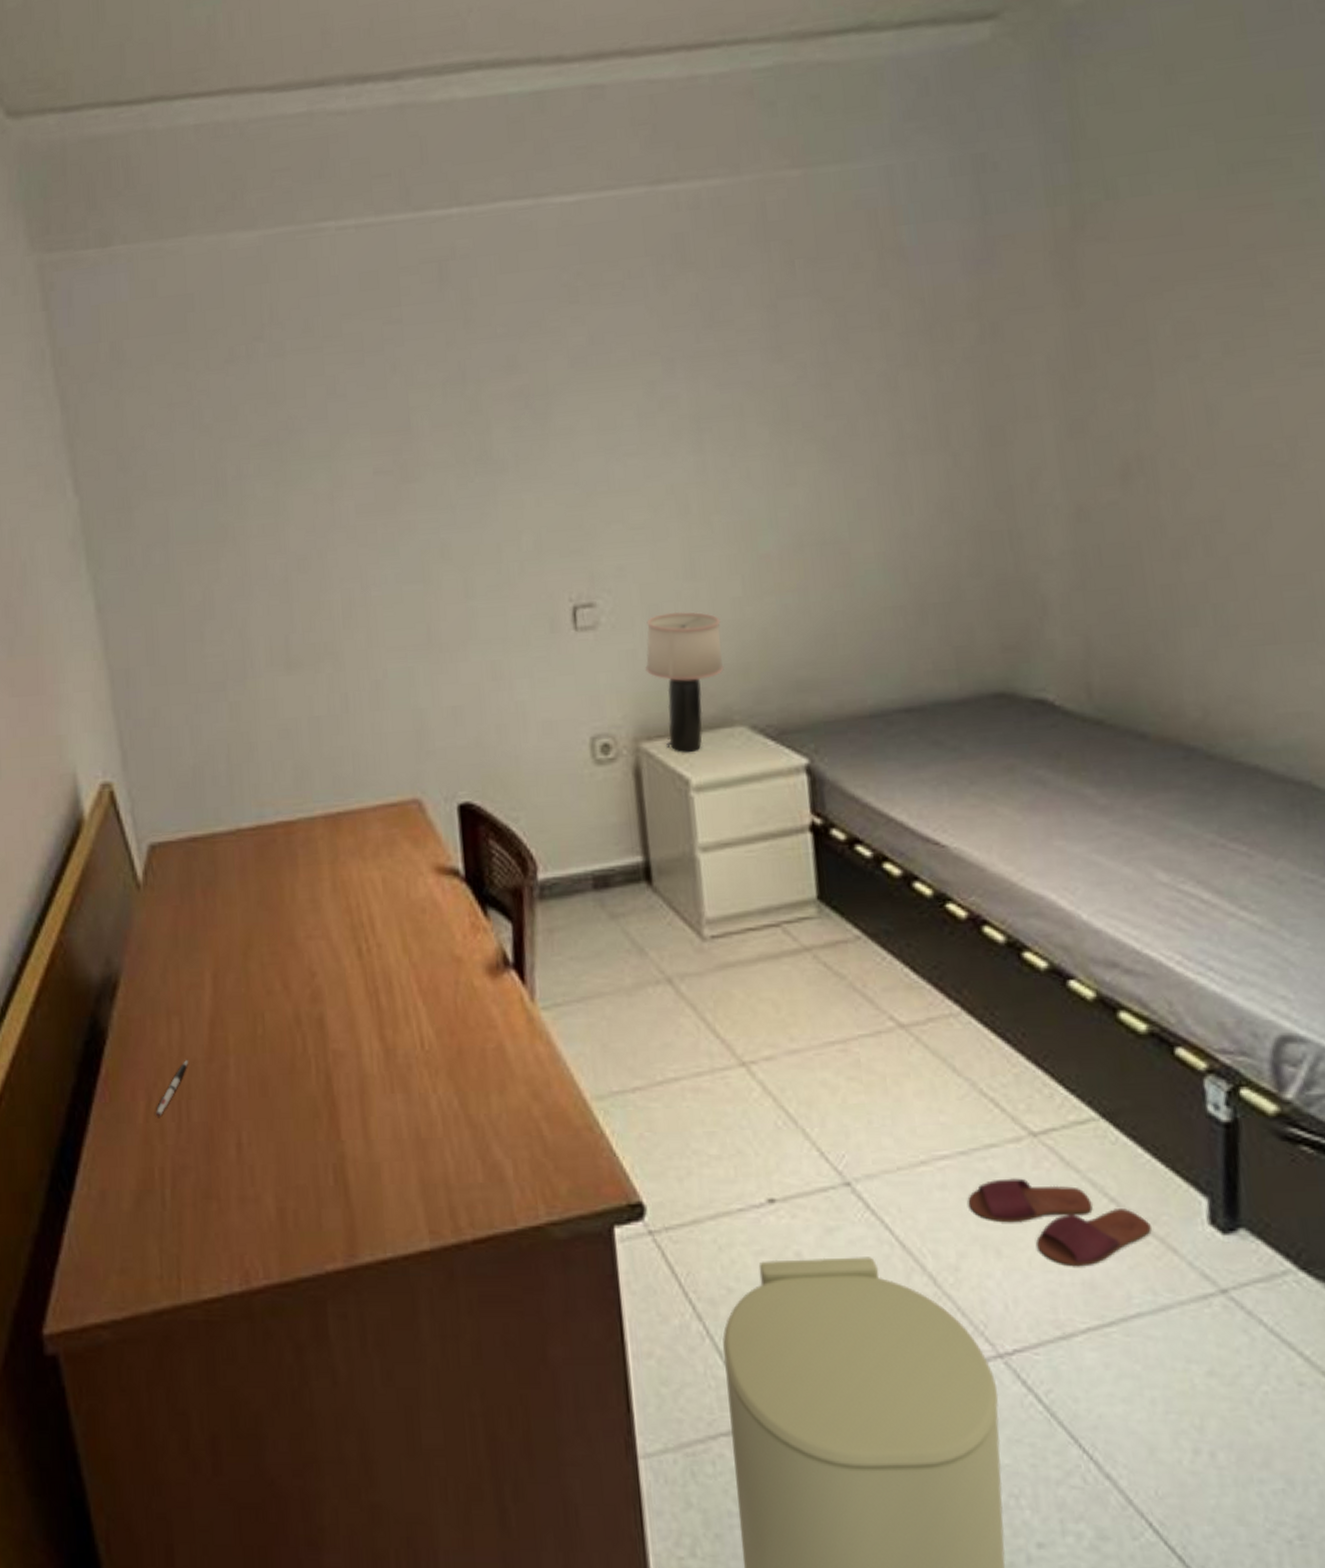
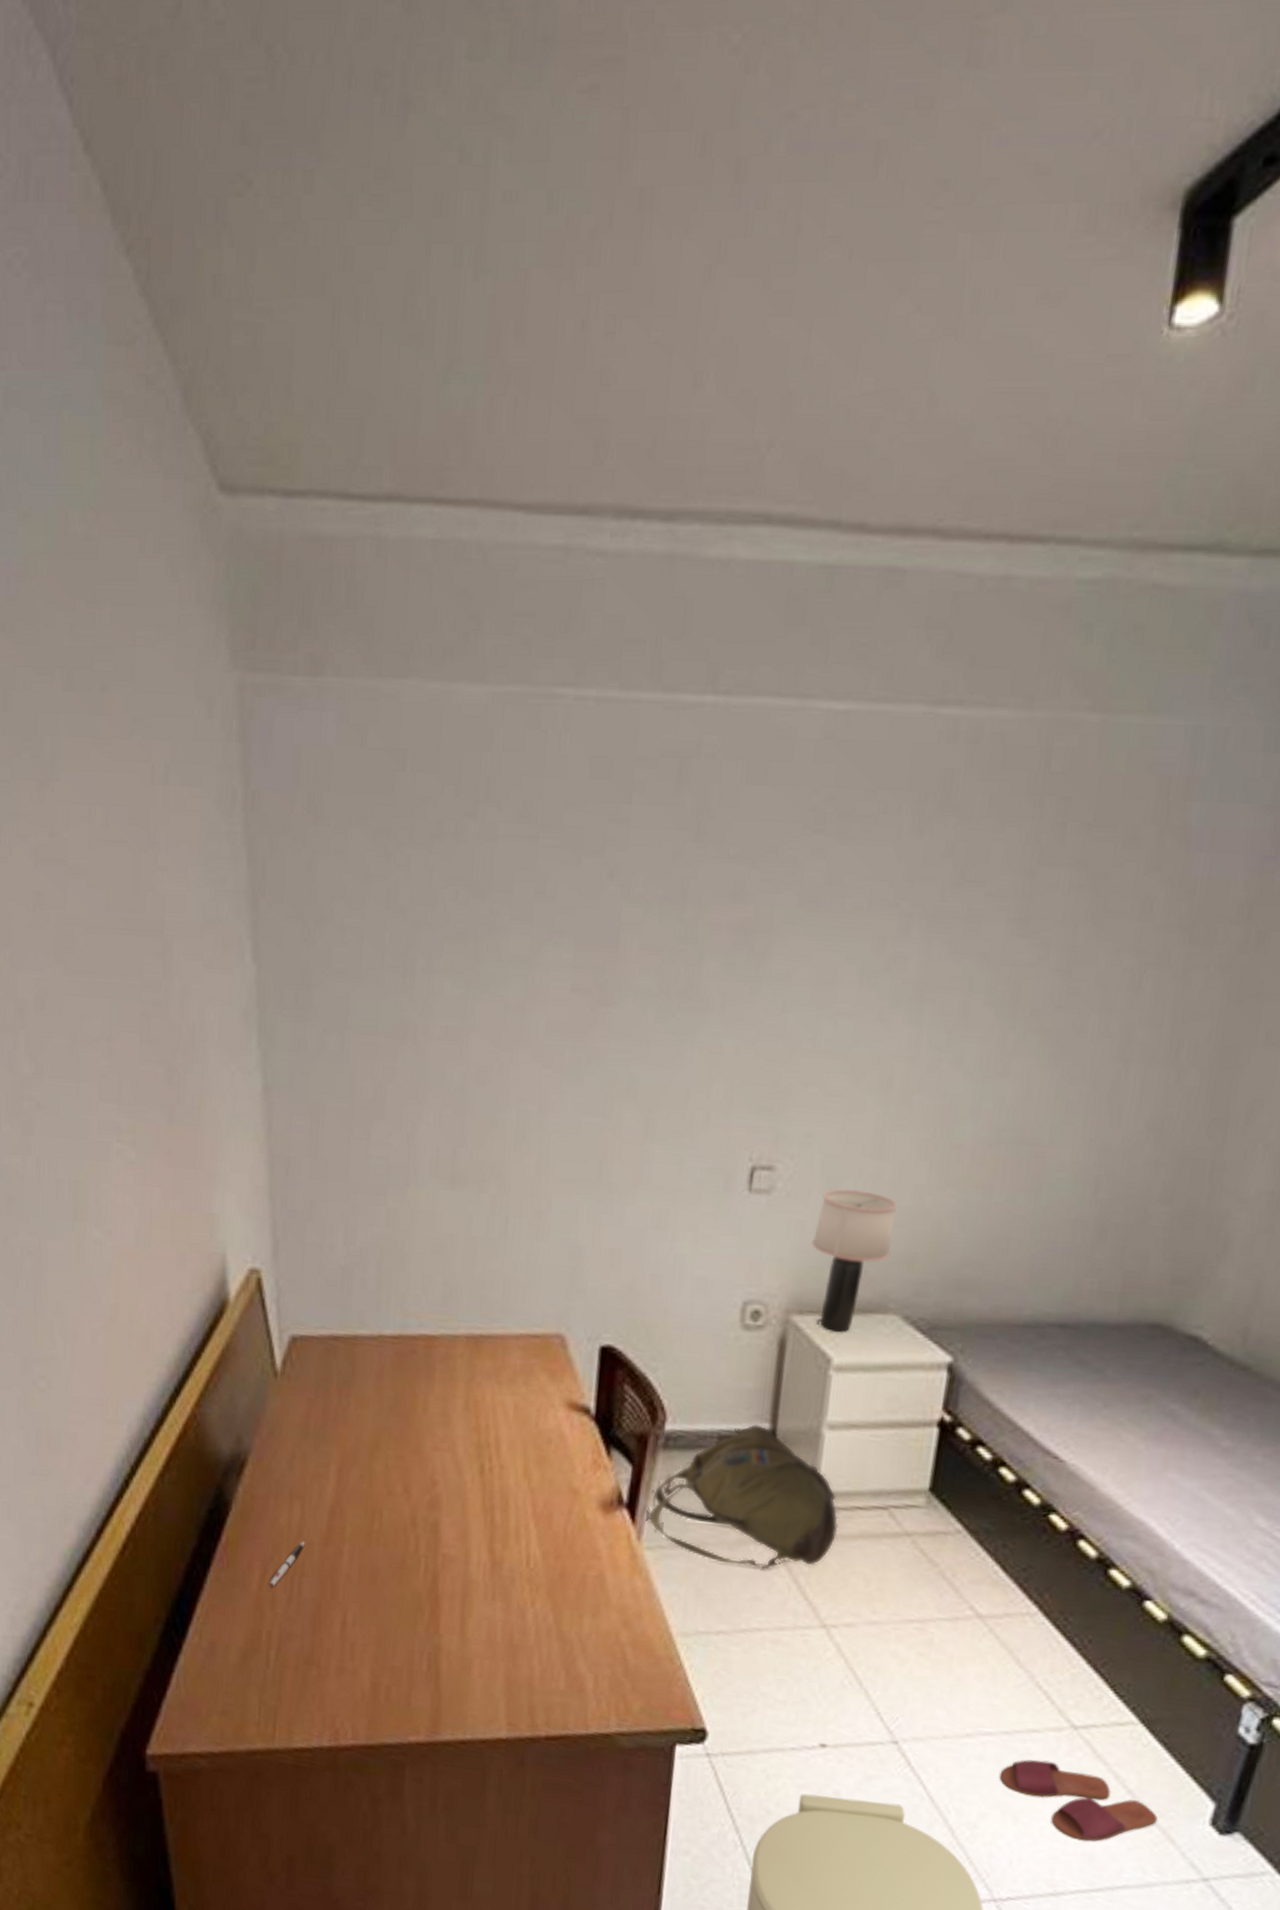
backpack: none [538,858,735,1012] -> present [648,1424,839,1569]

